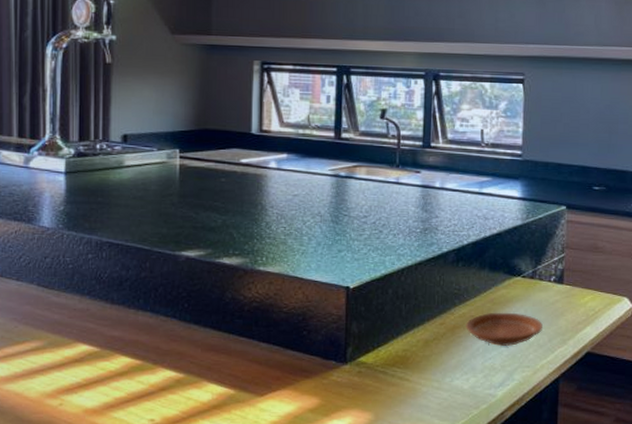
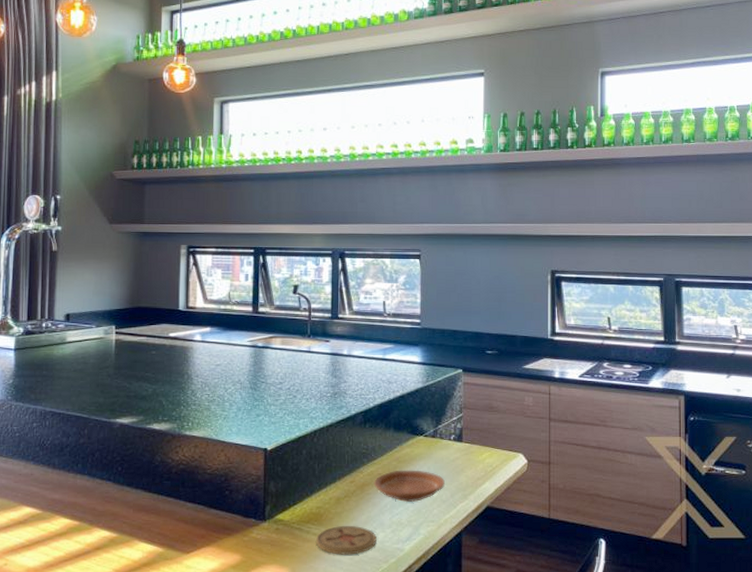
coaster: none [402,370,467,400] -> present [316,526,377,555]

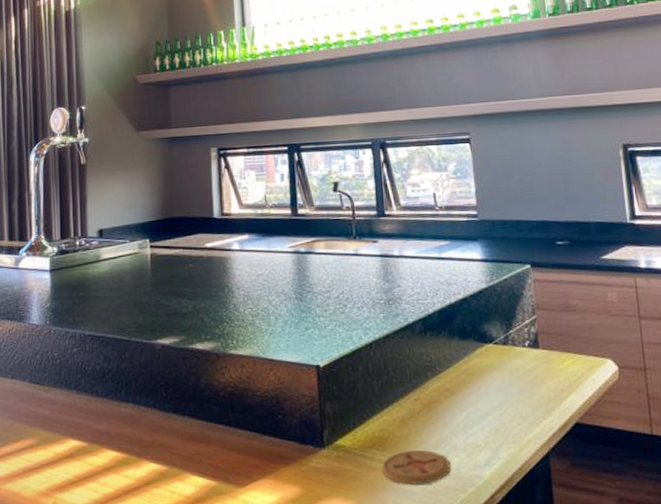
plate: present [374,470,445,503] -> none [441,383,523,422]

